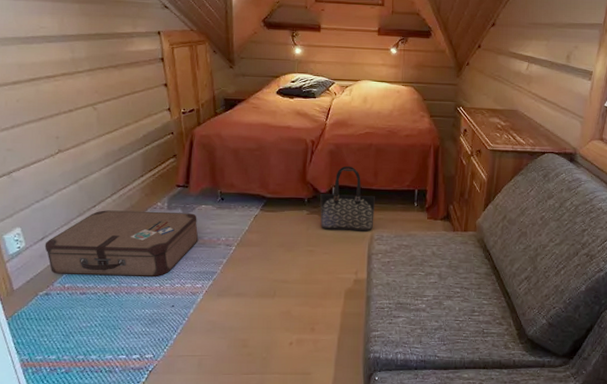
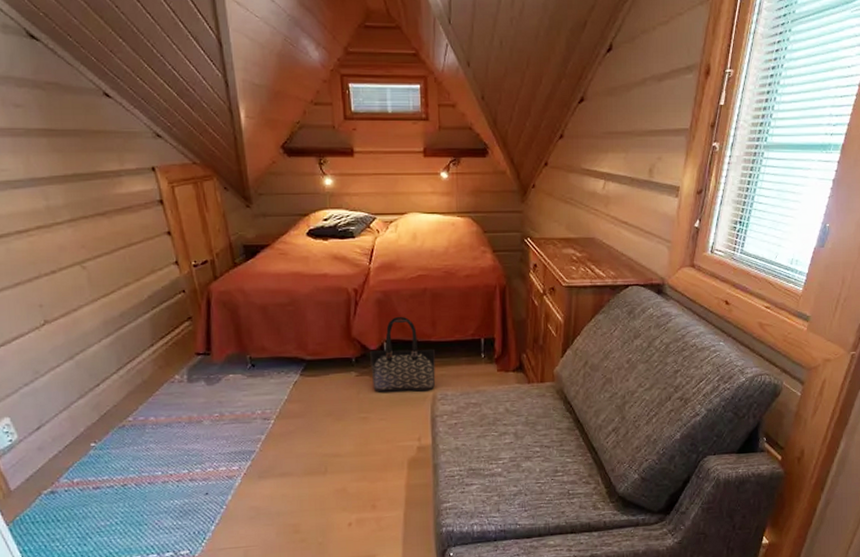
suitcase: present [44,210,199,277] -> none [42,385,229,468]

